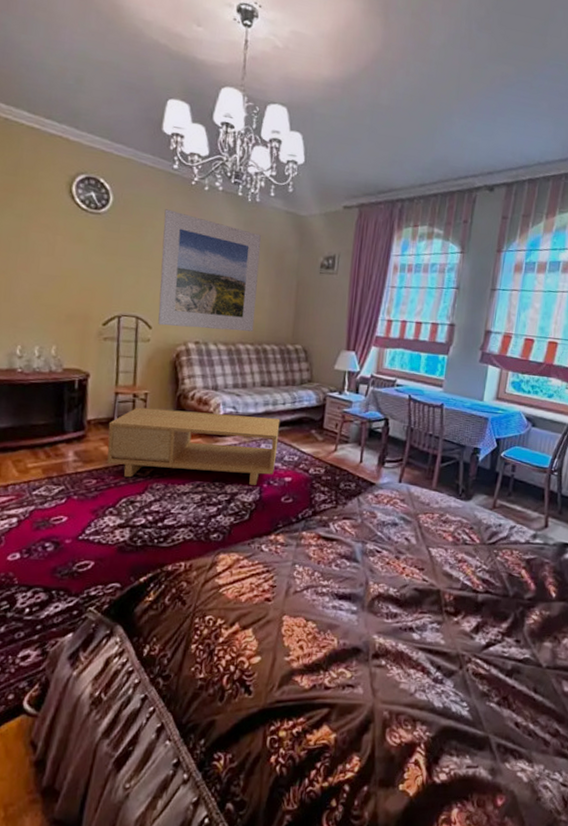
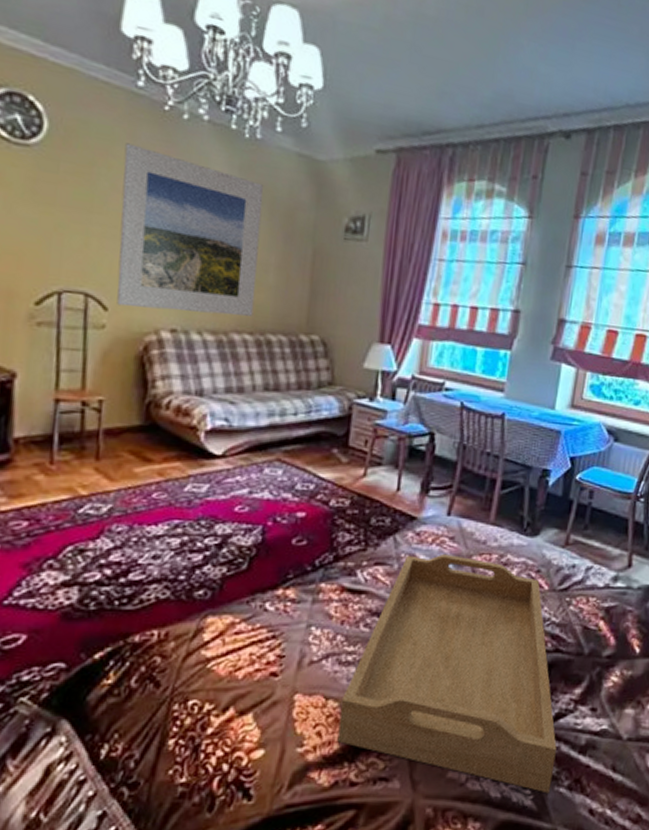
coffee table: present [107,407,281,485] -> none [44,419,291,524]
serving tray: none [315,512,488,707] -> present [337,553,557,794]

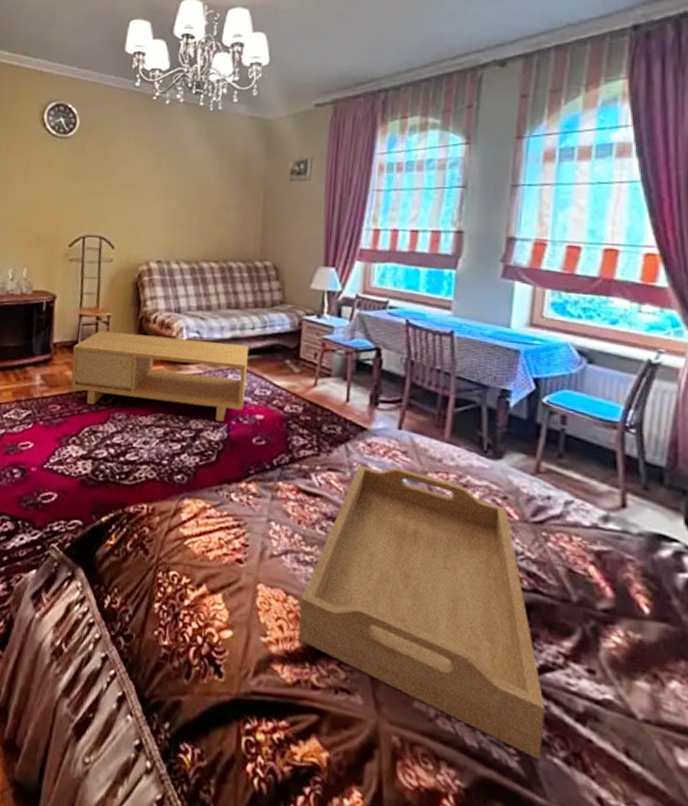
coffee table: none [44,419,291,524] -> present [71,330,250,422]
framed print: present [117,143,264,316] -> none [120,127,225,248]

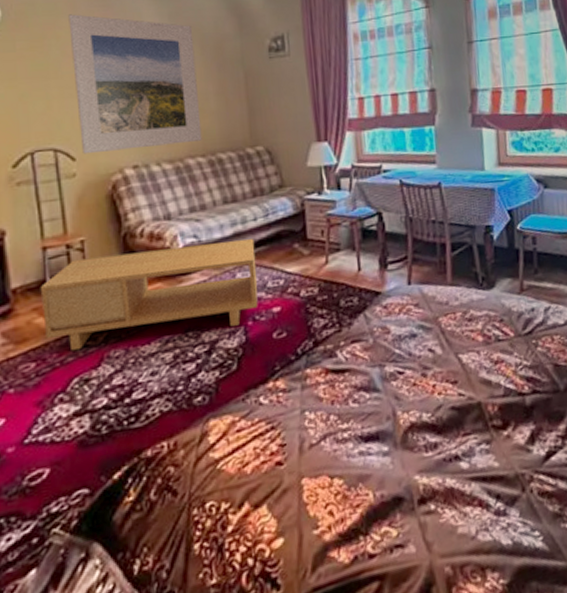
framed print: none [120,127,225,248] -> present [68,14,202,154]
serving tray: present [298,465,545,760] -> none [345,320,557,532]

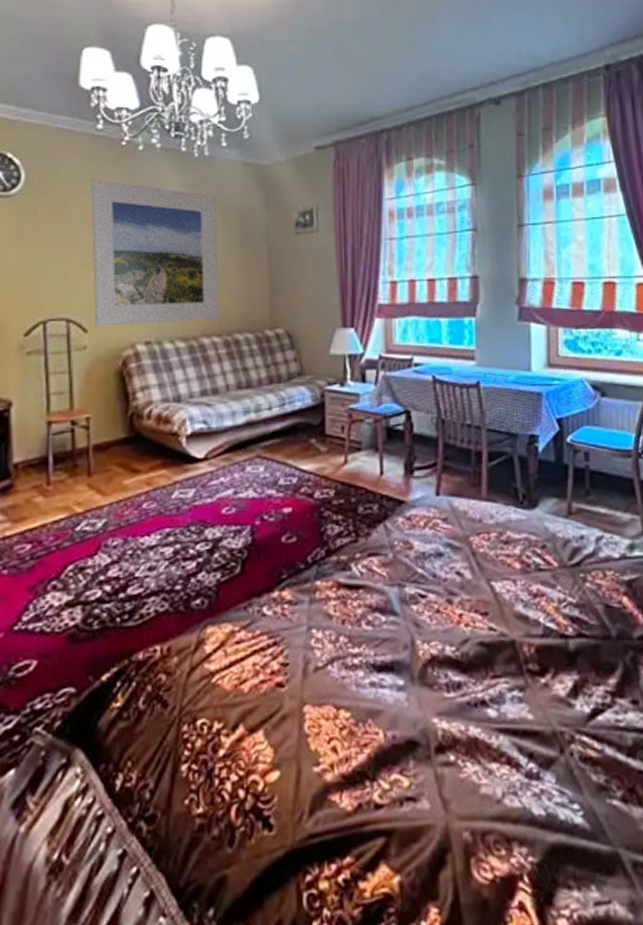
coffee table: present [40,239,258,352] -> none [41,430,269,536]

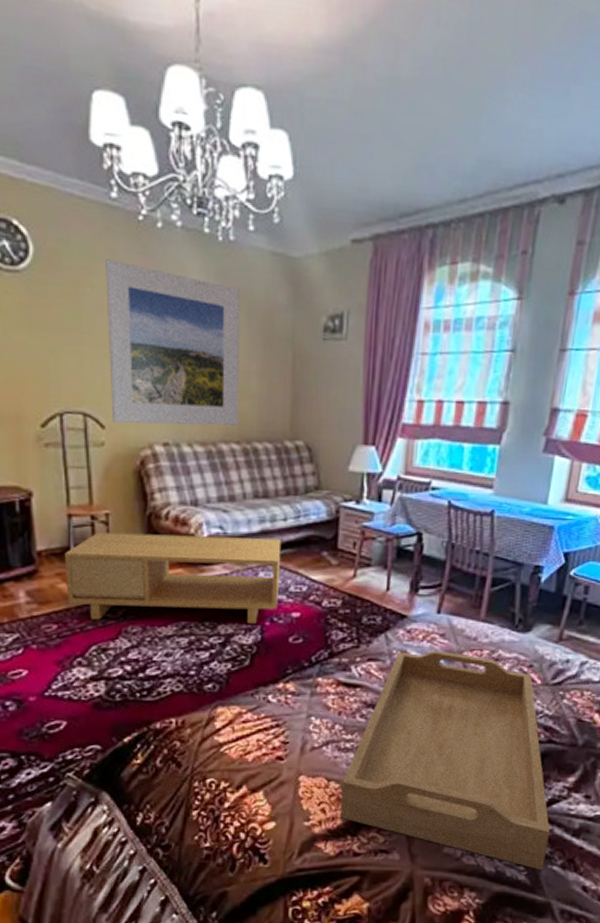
coffee table: none [41,430,269,536] -> present [64,532,282,624]
serving tray: none [353,536,602,808] -> present [340,649,550,871]

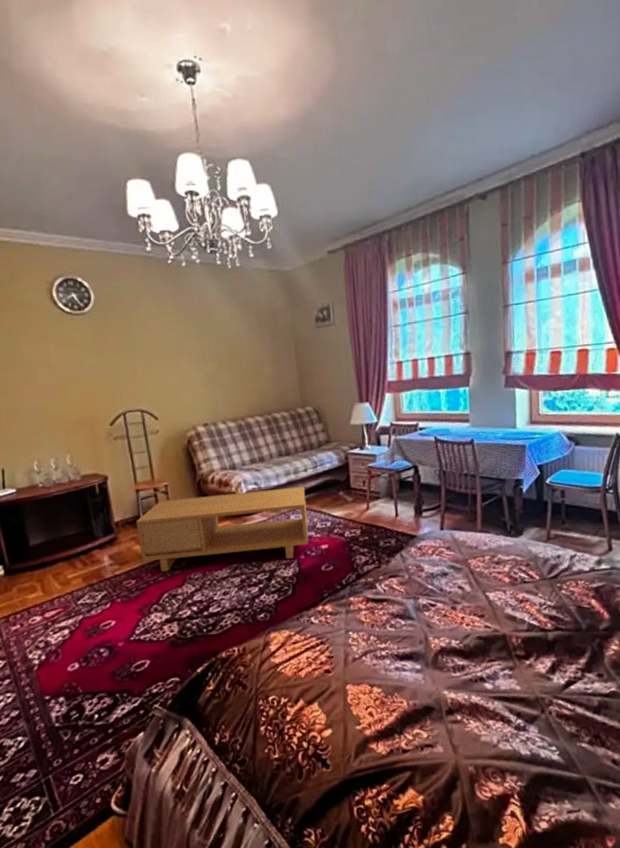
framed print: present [105,259,241,426] -> none [147,294,260,414]
serving tray: present [340,649,550,871] -> none [383,561,574,749]

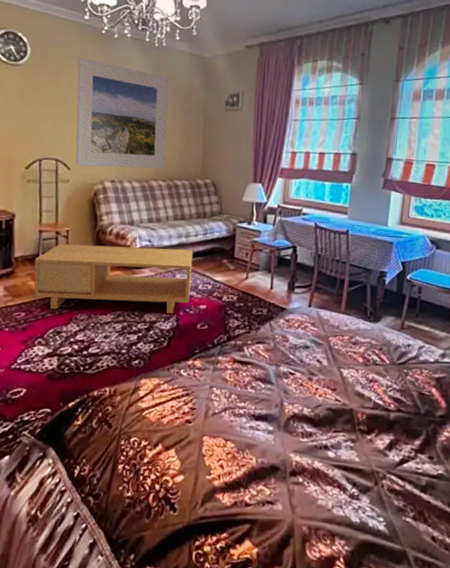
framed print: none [147,294,260,414] -> present [76,57,169,169]

